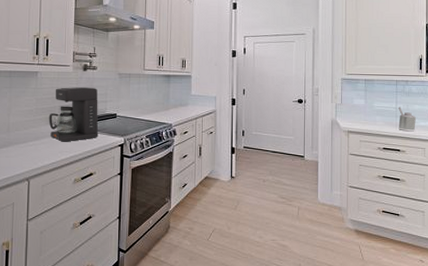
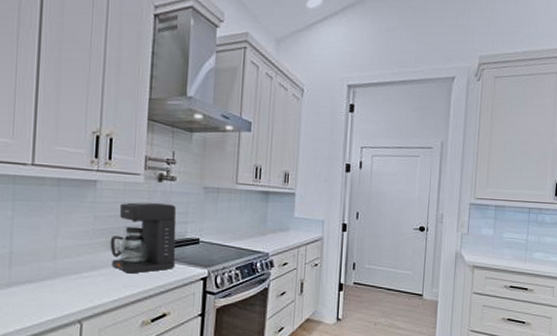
soap dispenser: present [398,107,416,132] -> none [527,239,547,268]

